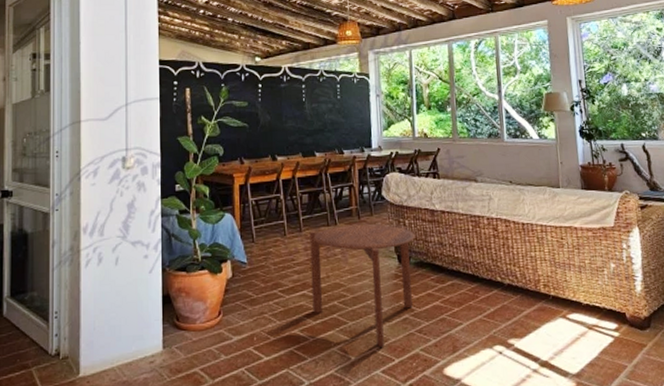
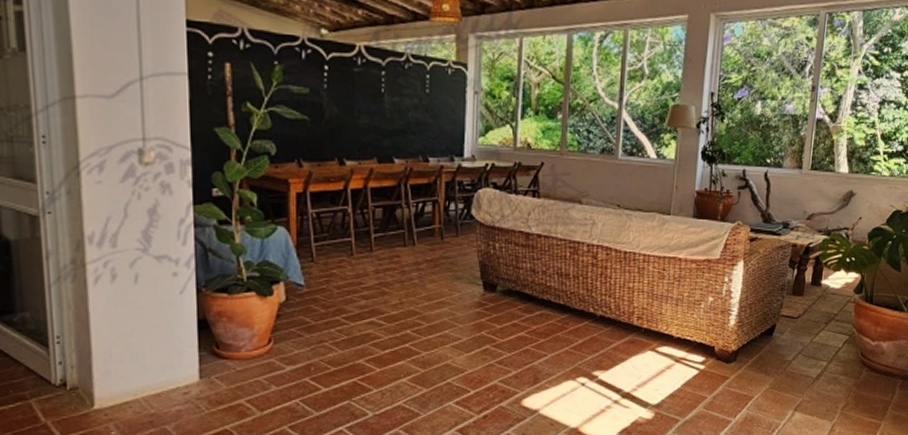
side table: present [309,224,416,347] -> none [381,245,506,378]

